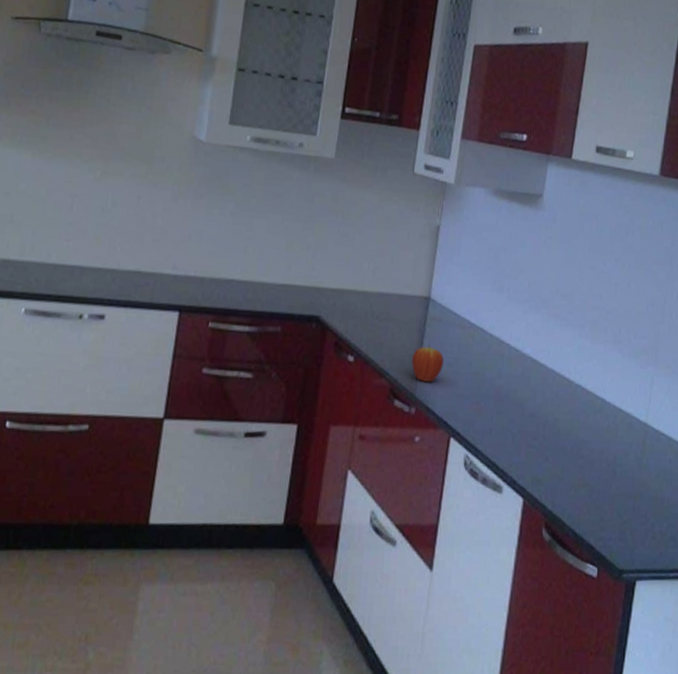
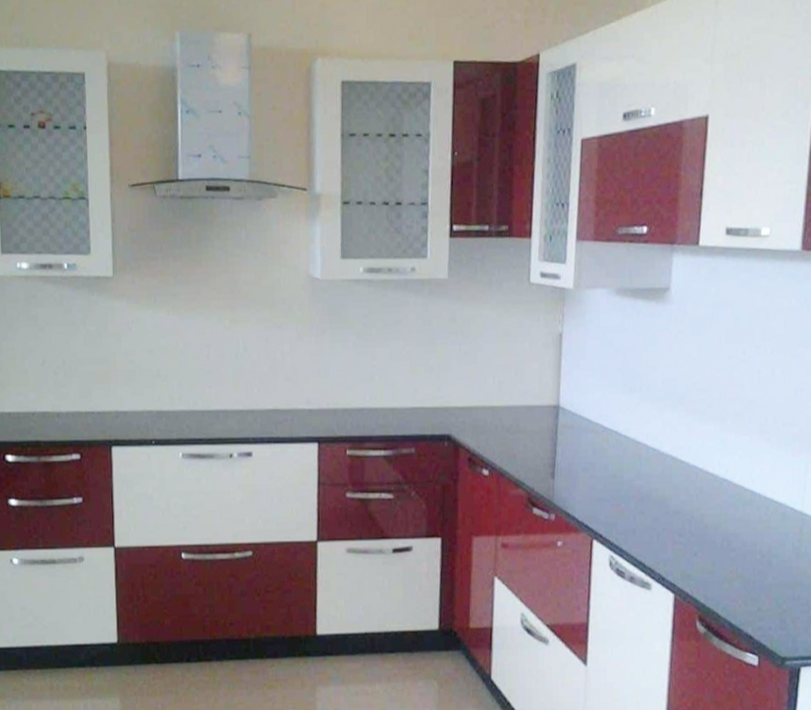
fruit: present [411,345,444,382] -> none [547,452,580,488]

